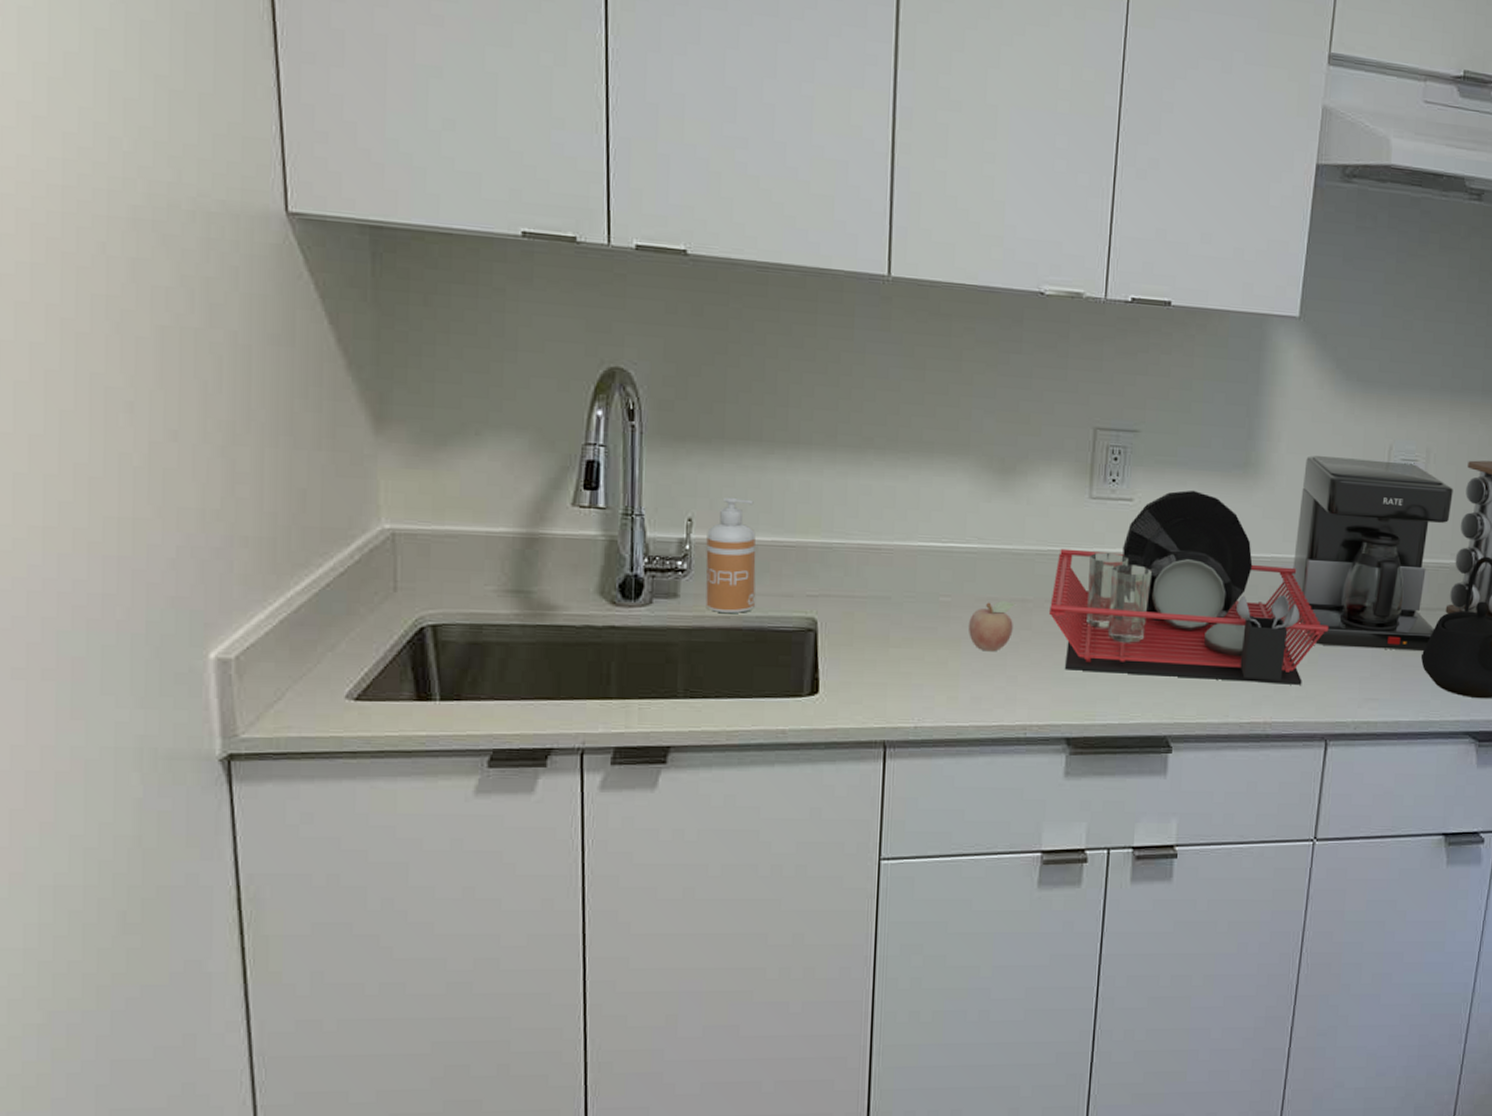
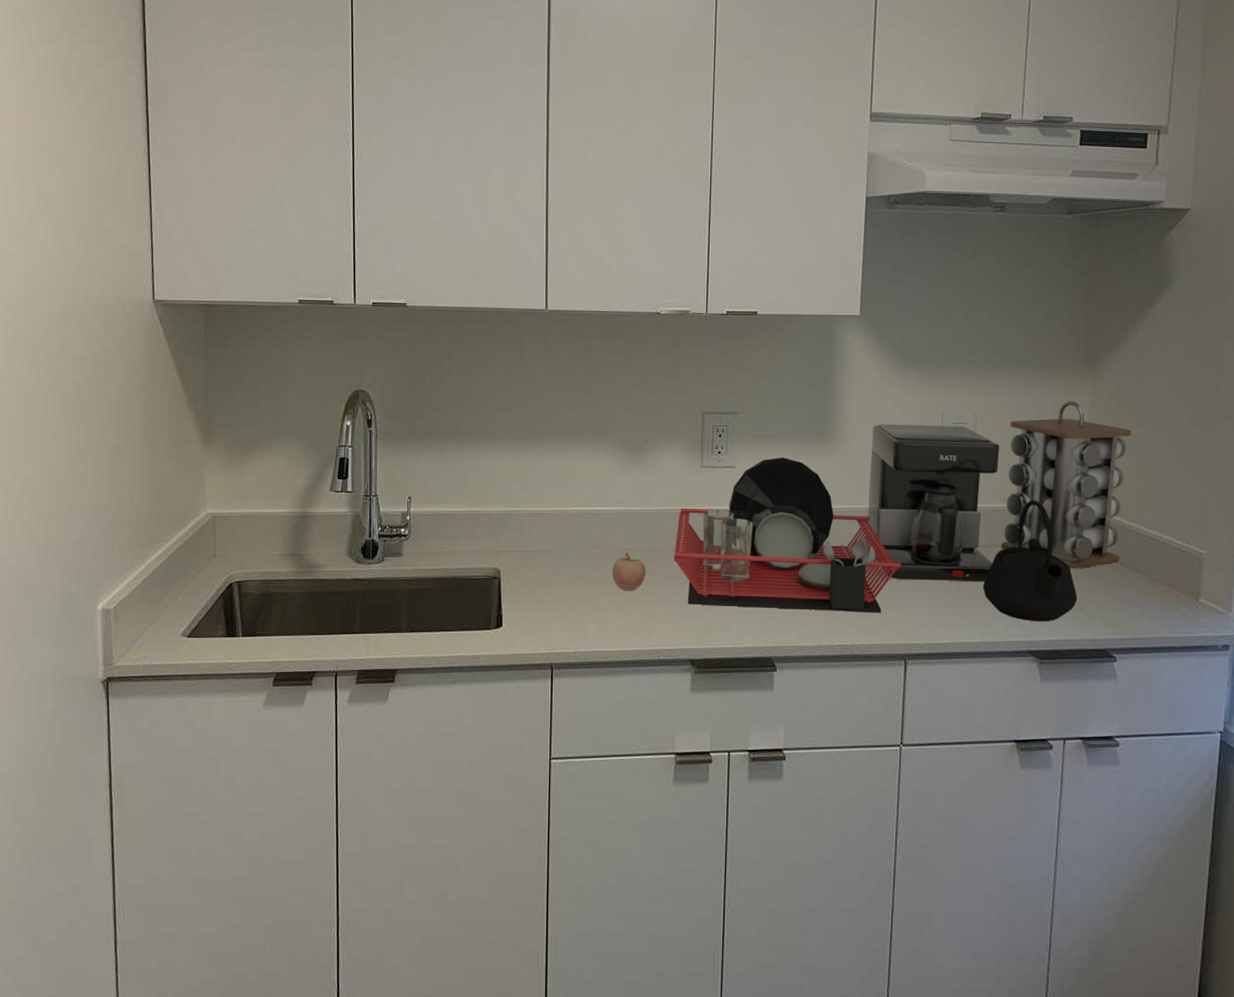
soap dispenser: present [705,497,756,614] -> none [421,479,456,567]

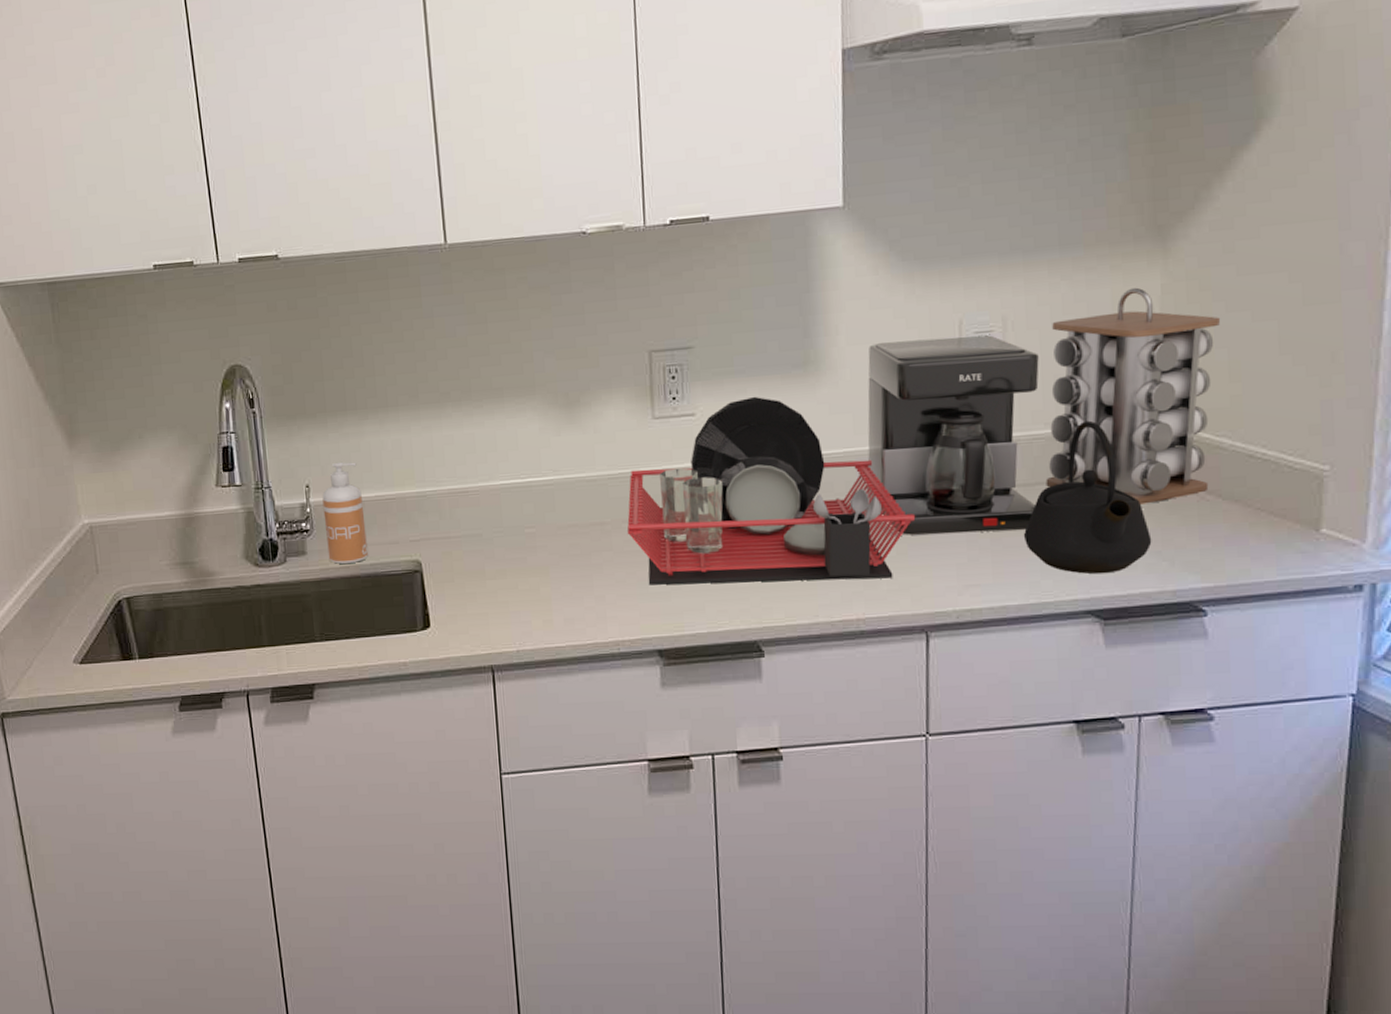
soap dispenser: none [421,479,456,567] -> present [322,461,368,565]
fruit: present [611,551,647,591] -> none [553,526,596,575]

